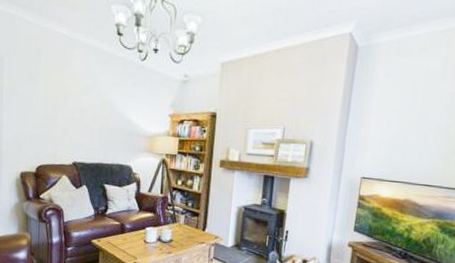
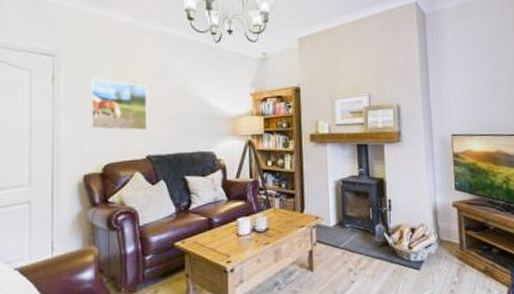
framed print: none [27,86,76,140] -> present [90,78,148,131]

